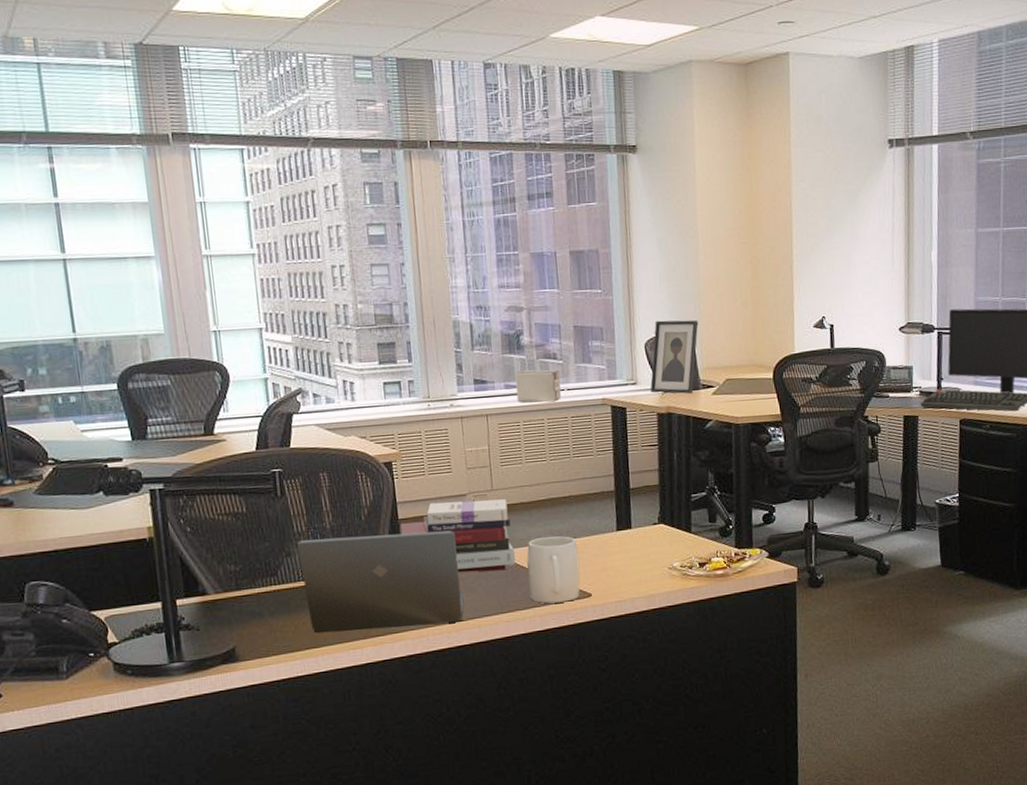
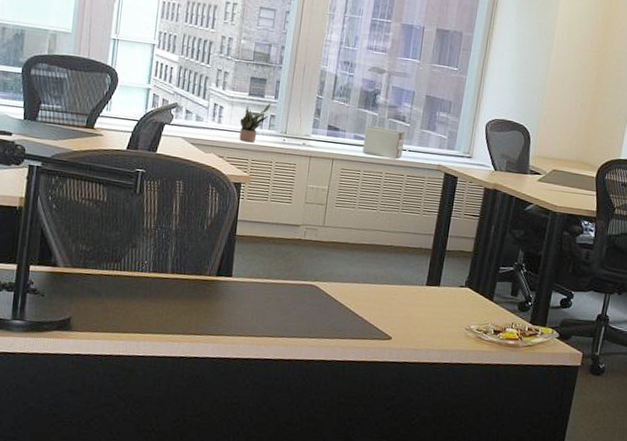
laptop: present [297,530,464,634] -> none [140,235,282,337]
potted plant: none [375,368,406,416] -> present [239,103,271,143]
books: present [400,499,516,573] -> none [235,226,334,300]
mug: present [527,536,581,604] -> none [337,277,389,340]
picture frame: present [650,320,699,394] -> none [482,105,539,176]

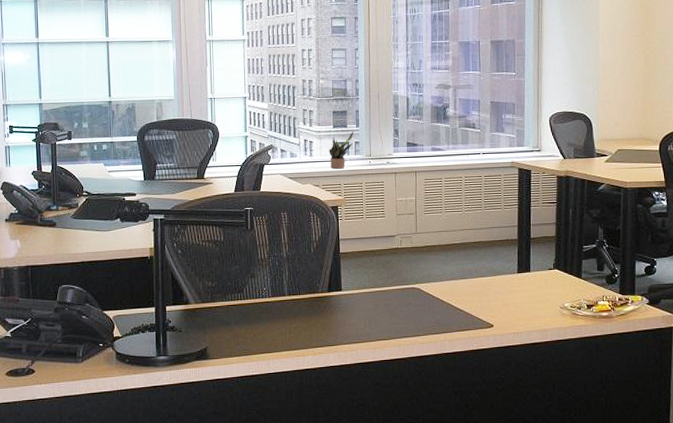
box: present [362,125,406,160] -> none [440,136,478,164]

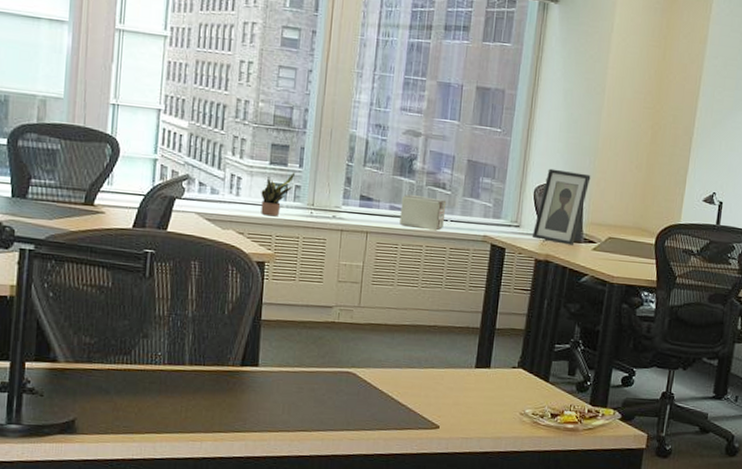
box: none [440,136,478,164] -> present [399,194,447,231]
picture frame: none [552,99,596,161] -> present [531,168,591,245]

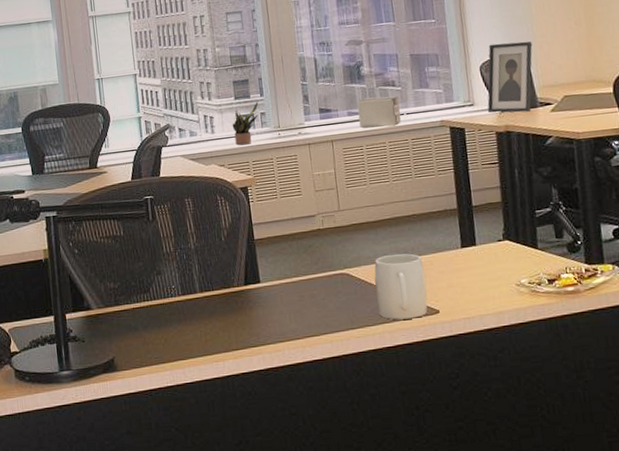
mug: none [378,361,434,430] -> present [374,253,428,320]

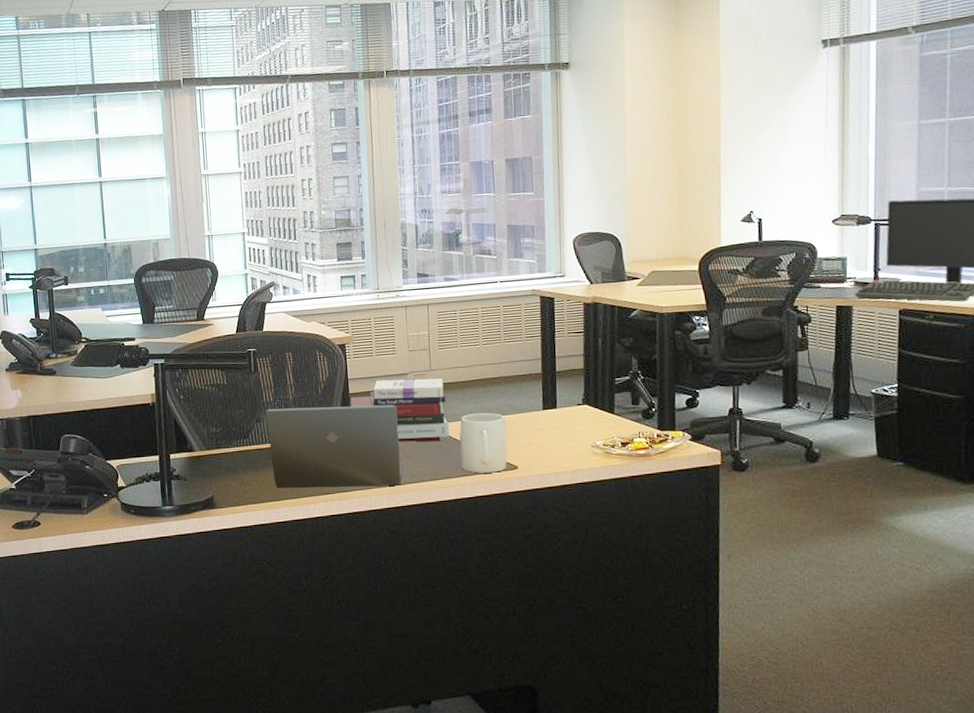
laptop: none [167,249,316,347] -> present [266,404,403,489]
potted plant: present [232,102,259,146] -> none [334,264,360,305]
books: none [256,219,364,289] -> present [350,378,450,442]
box: present [357,96,401,128] -> none [453,264,495,294]
picture frame: present [487,41,533,113] -> none [577,217,625,286]

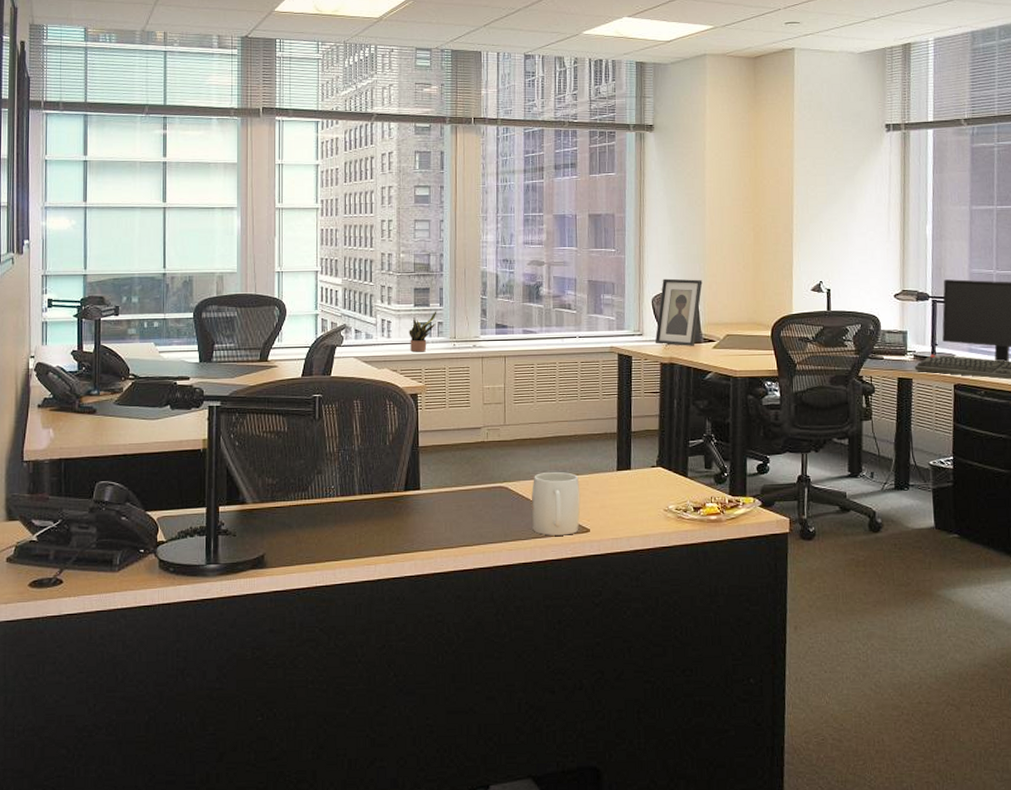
laptop: present [266,404,403,489] -> none [328,459,471,548]
potted plant: none [334,264,360,305] -> present [409,311,437,352]
books: present [350,378,450,442] -> none [420,433,522,501]
picture frame: none [577,217,625,286] -> present [654,278,703,346]

